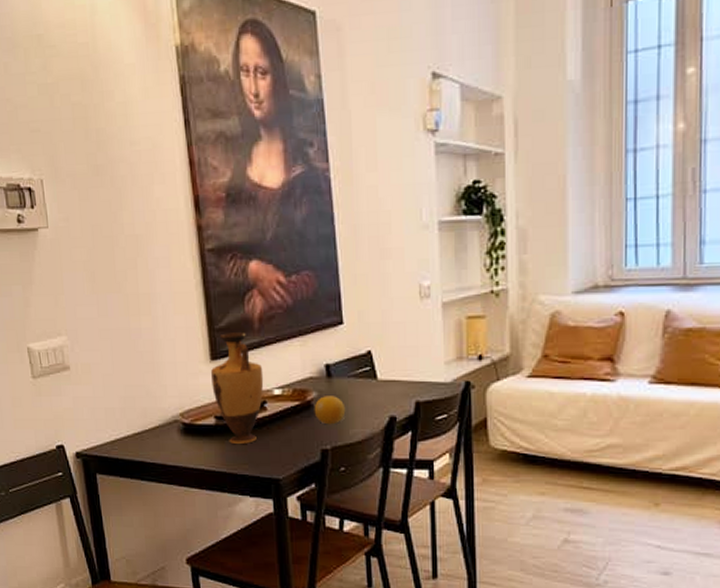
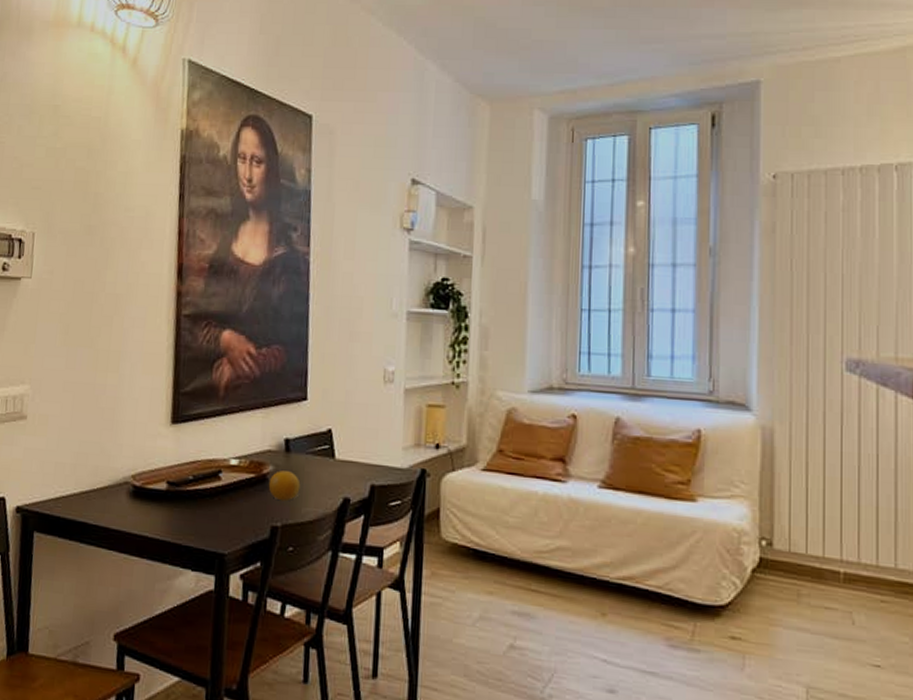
vase: present [211,332,264,444] -> none [168,397,223,513]

